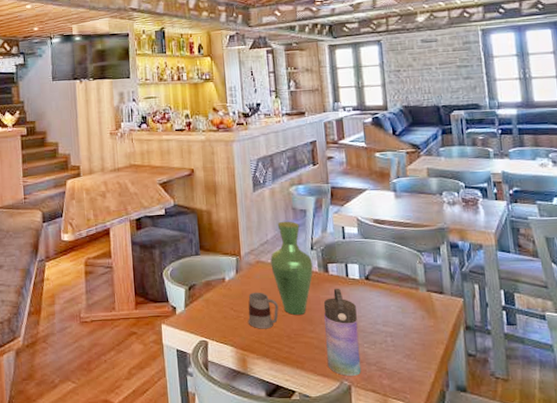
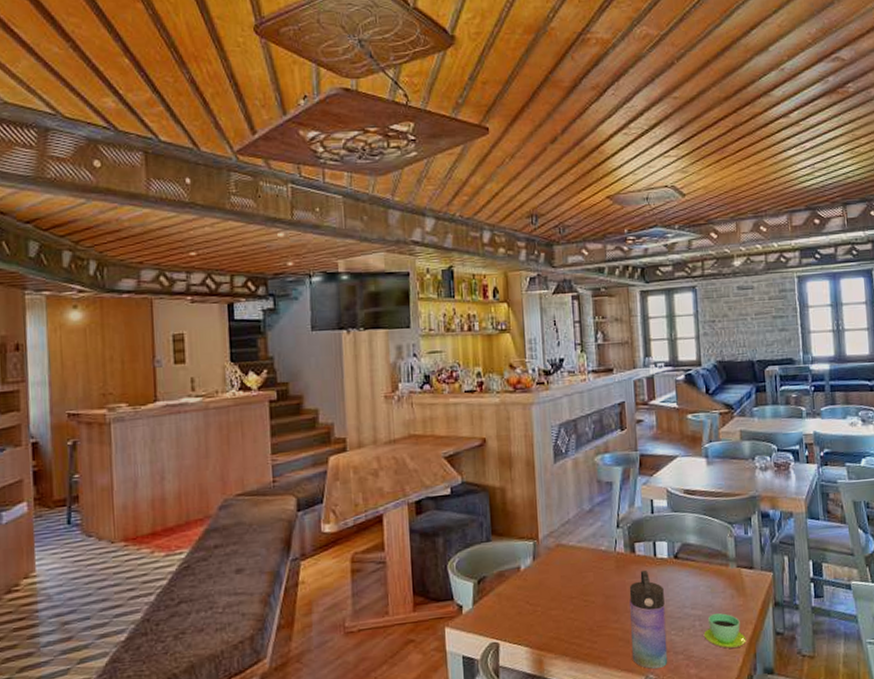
mug: present [248,292,279,329] -> none [545,580,580,624]
vase: present [270,221,313,316] -> none [572,495,619,605]
cup: none [395,331,438,364] -> present [703,613,746,649]

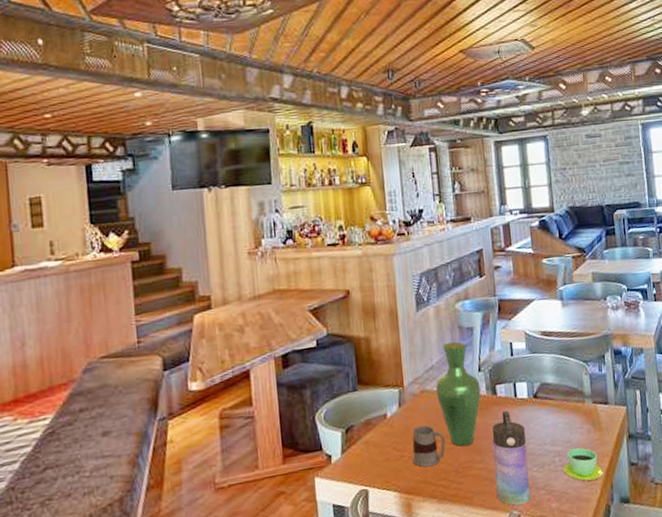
mug: none [545,580,580,624] -> present [412,425,445,467]
vase: none [572,495,619,605] -> present [436,341,481,447]

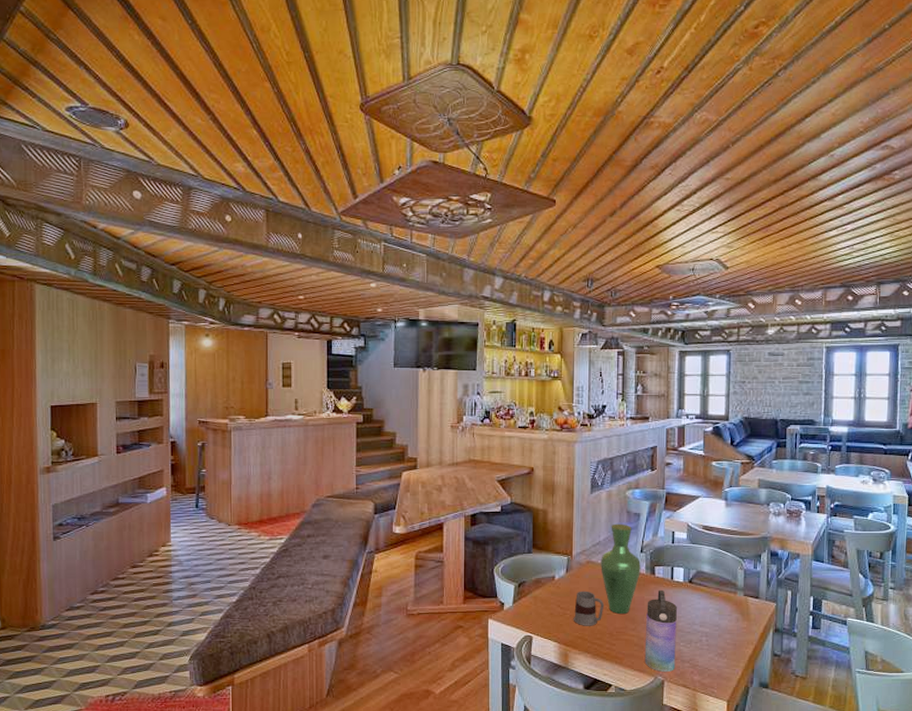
cup: present [563,447,603,482] -> none [708,632,746,662]

